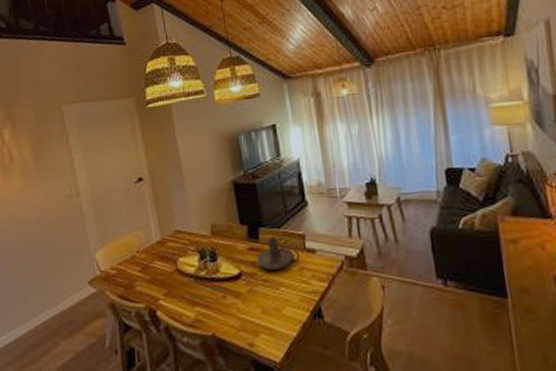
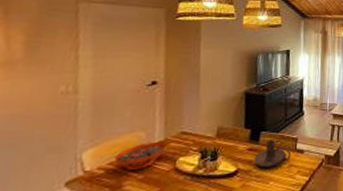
decorative bowl: none [122,242,165,270] -> present [115,142,167,170]

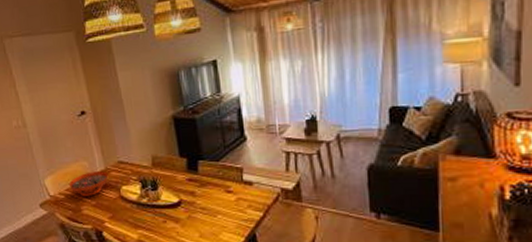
candle holder: present [253,139,291,167] -> none [195,169,238,199]

